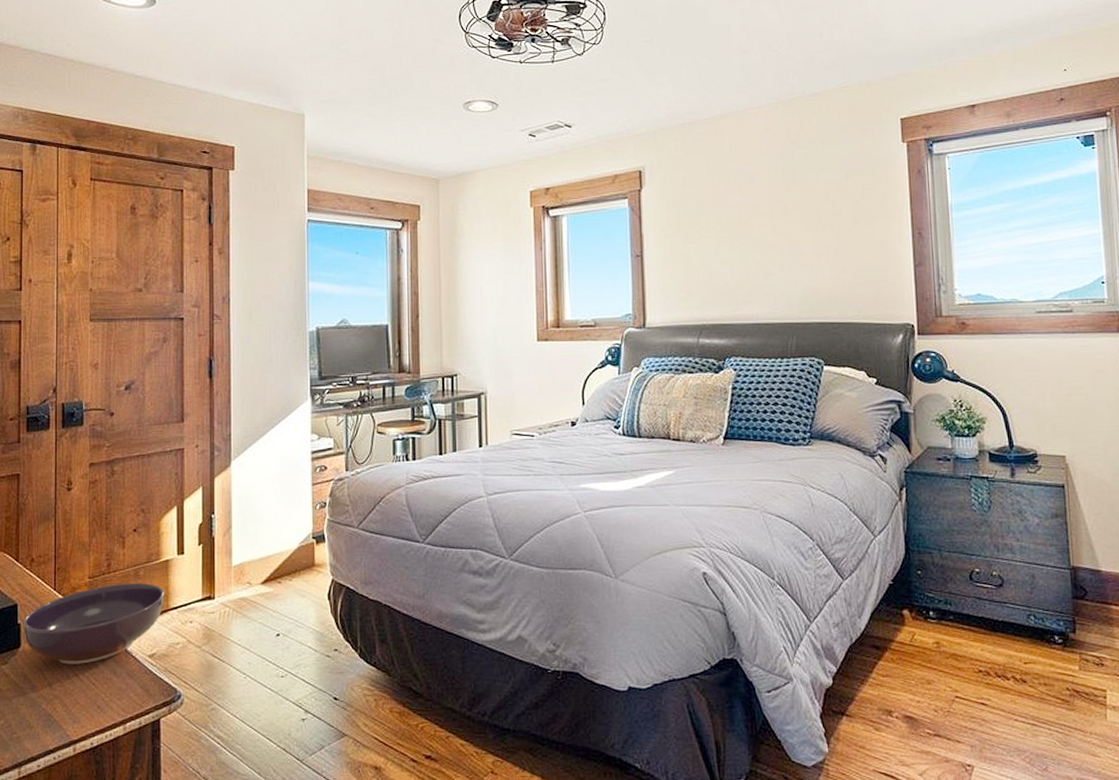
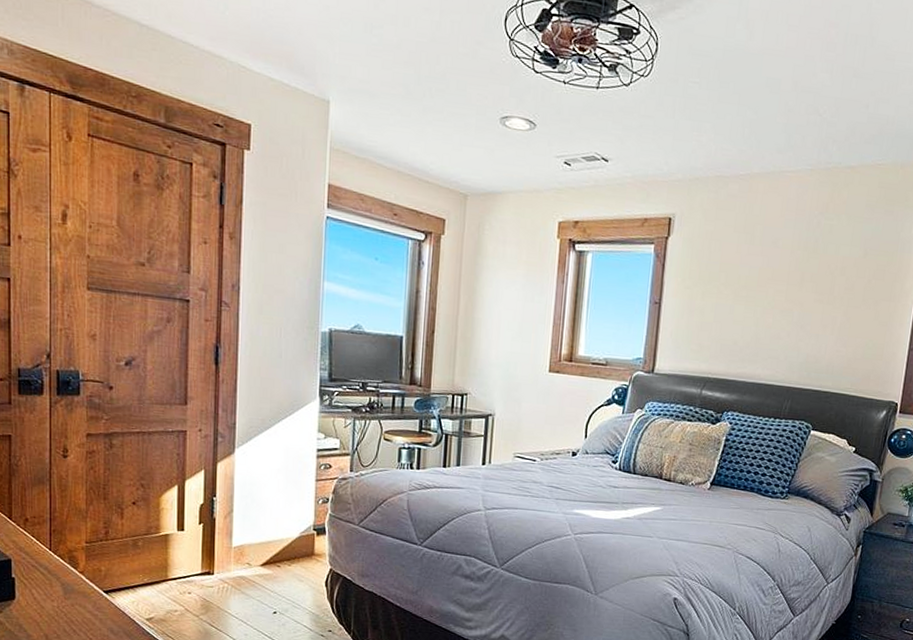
bowl: present [22,582,165,665] -> none [17,551,164,621]

